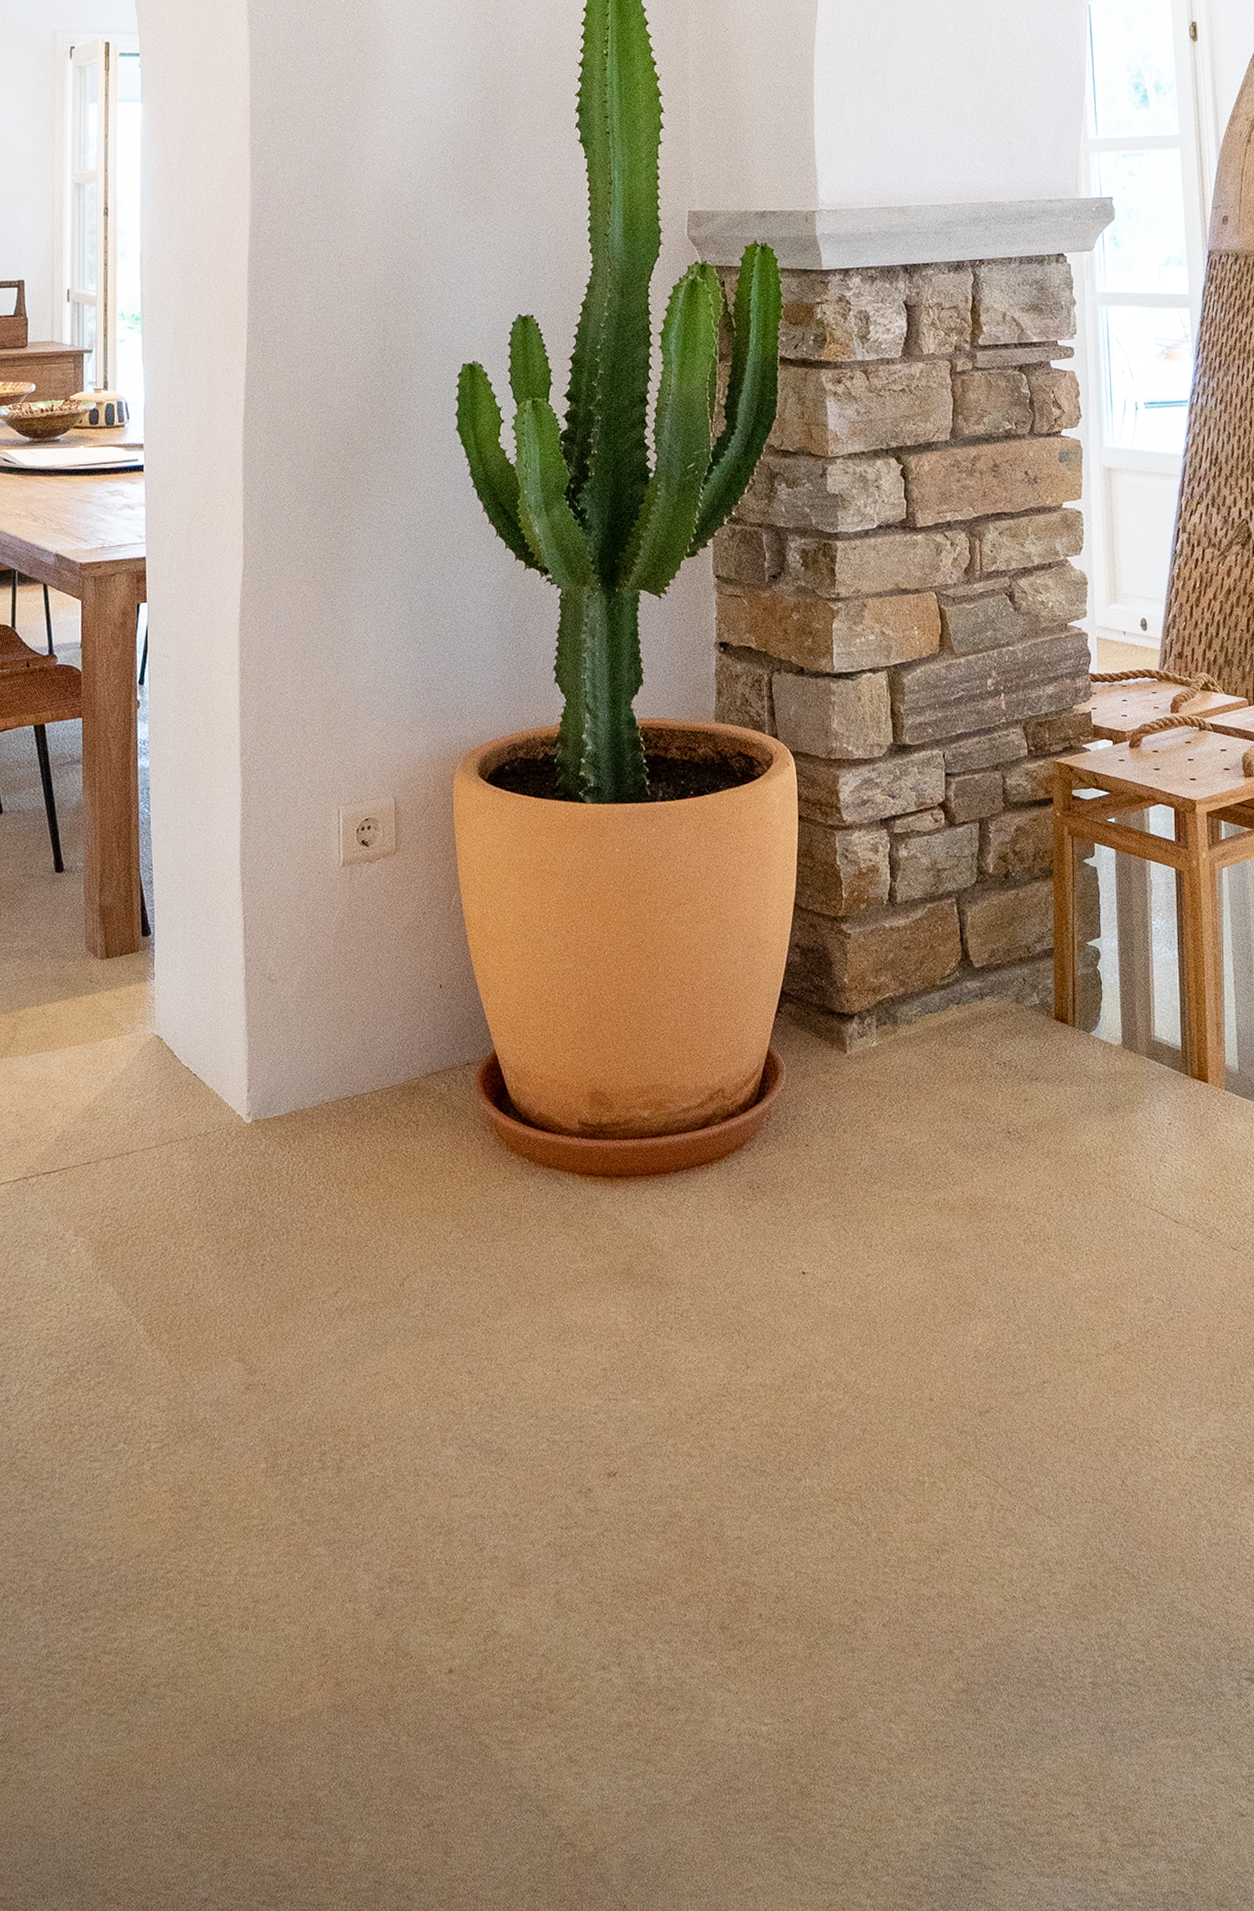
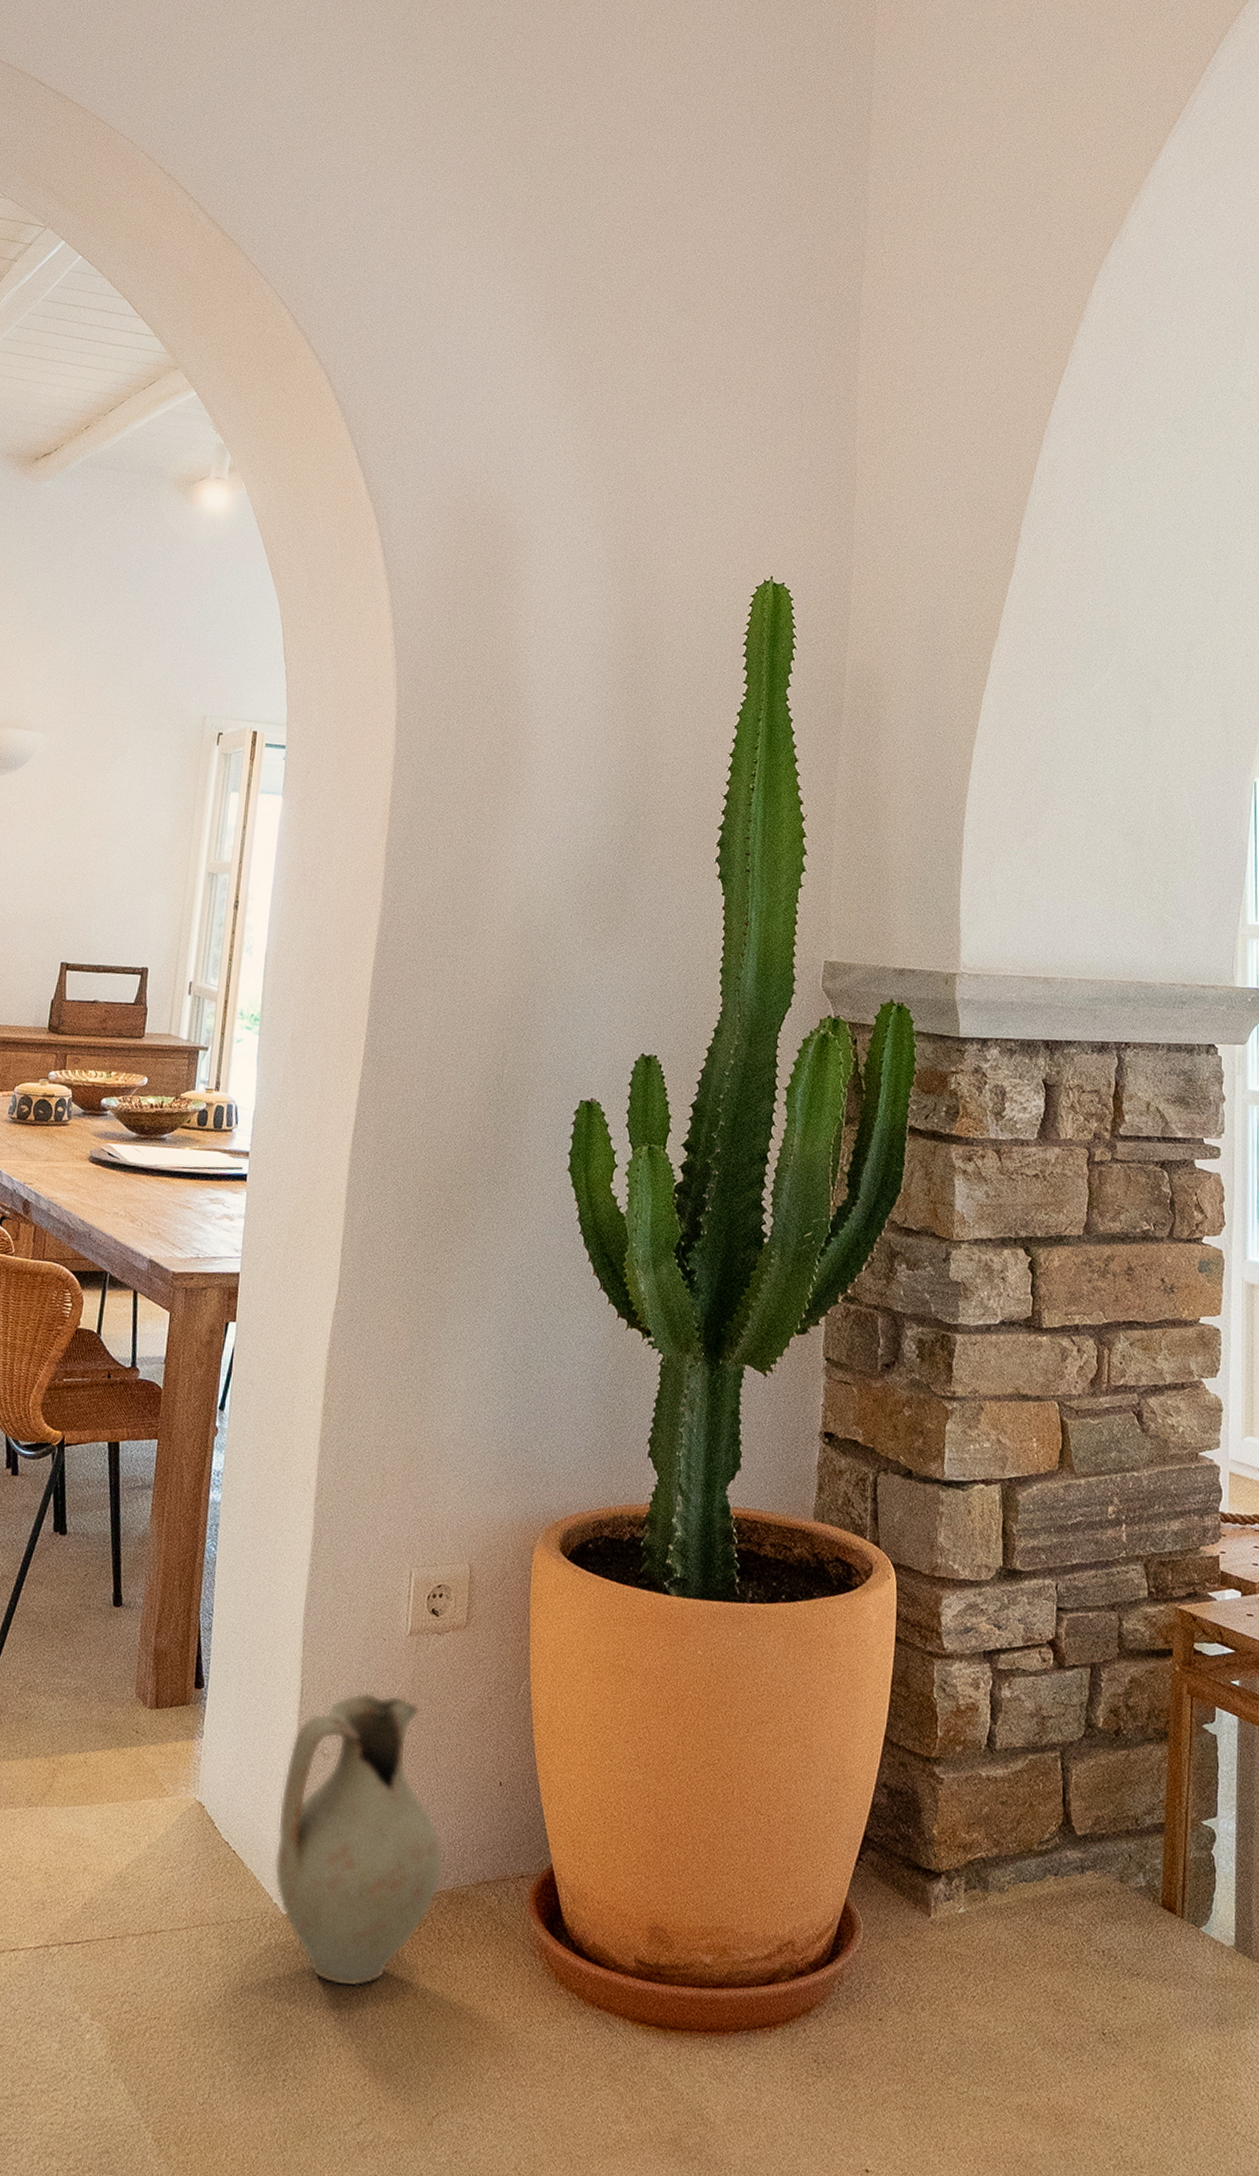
ceramic jug: none [233,920,393,1179] -> present [274,1691,444,1988]

